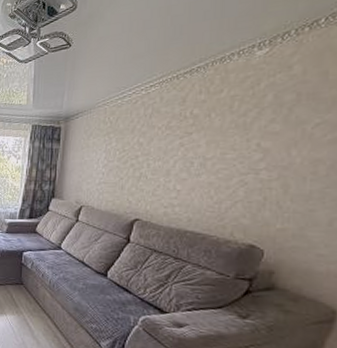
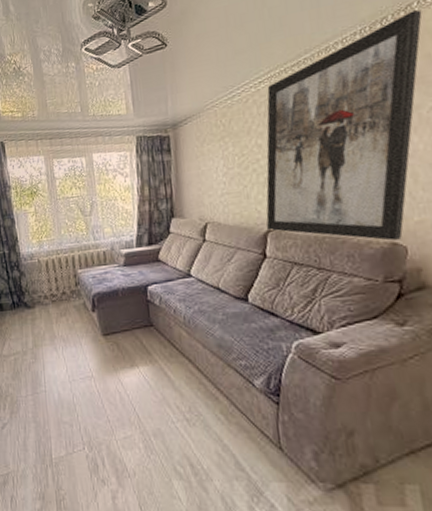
wall art: none [134,26,328,243] -> present [266,9,422,241]

